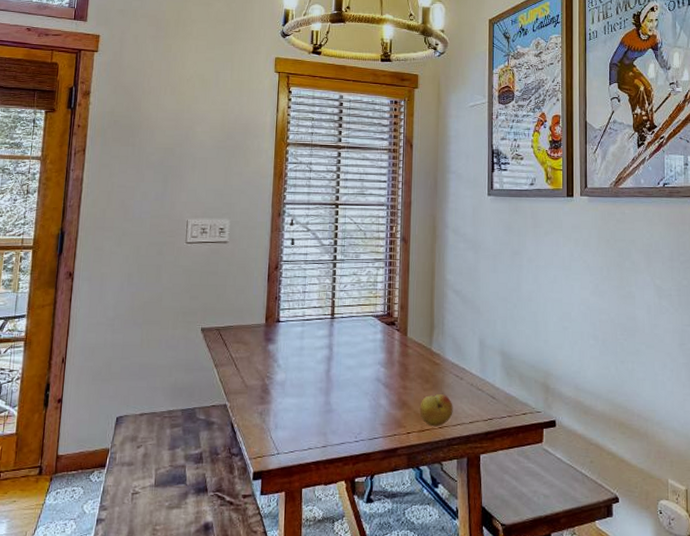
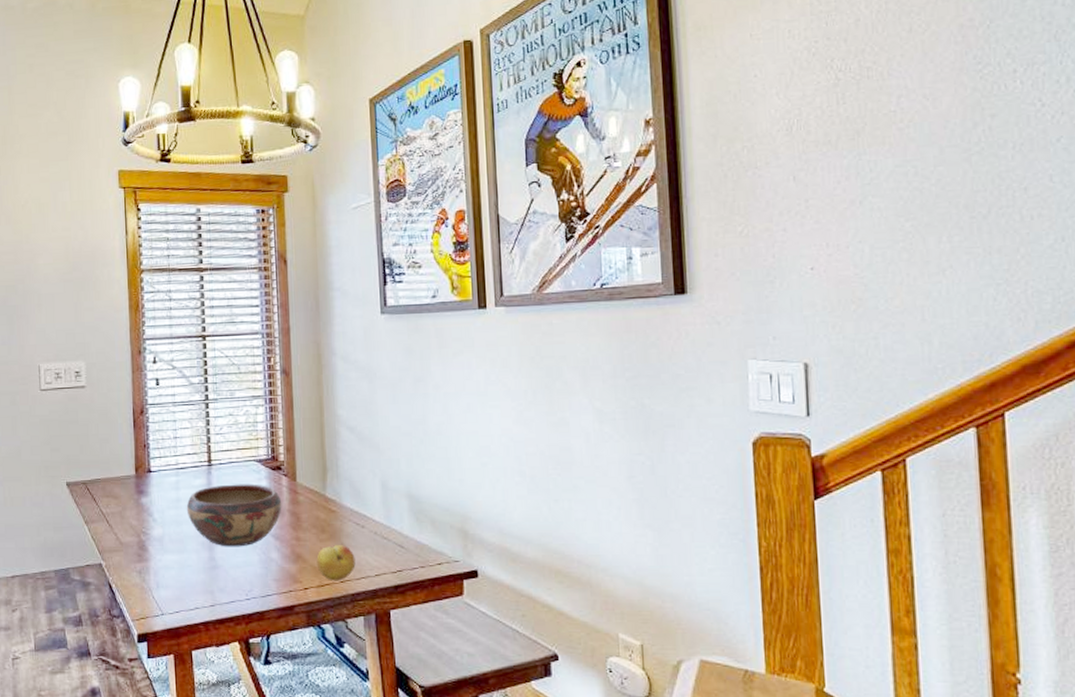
decorative bowl: none [308,336,393,393] -> present [186,484,282,547]

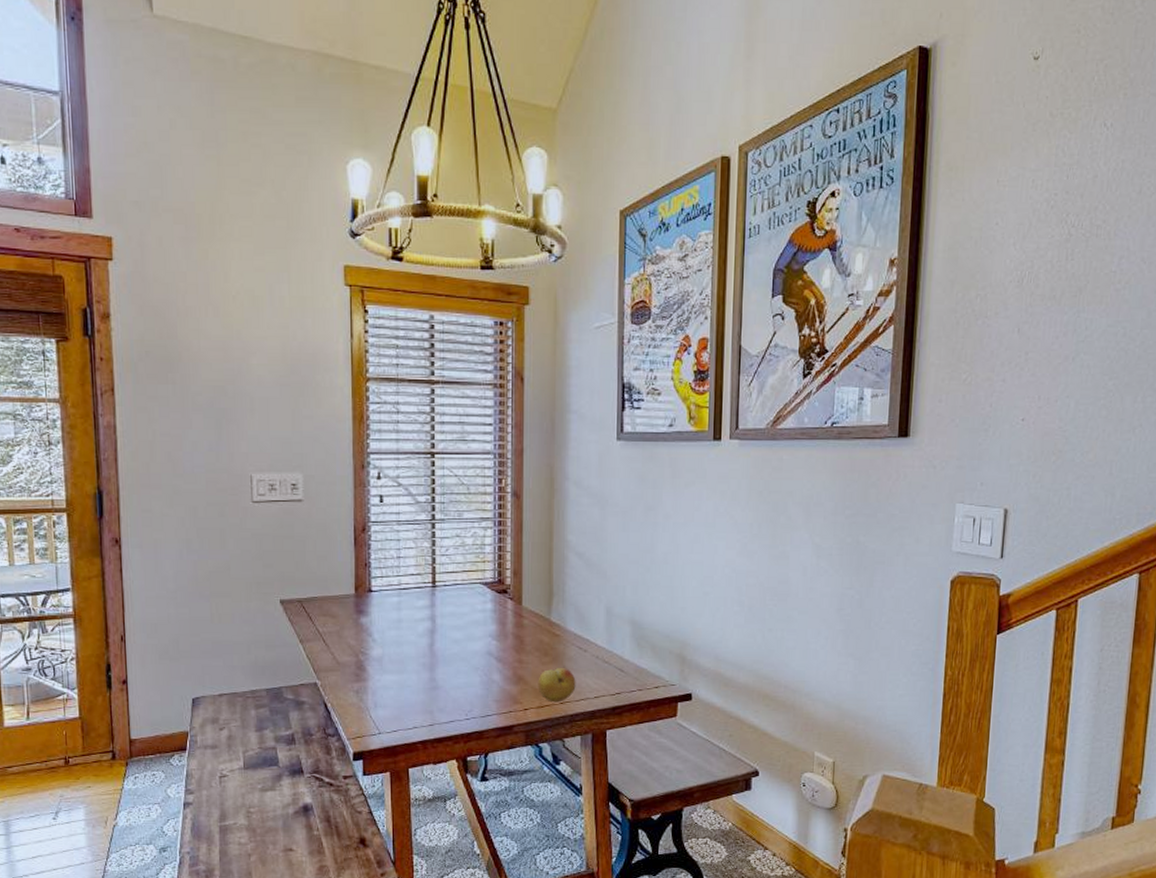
decorative bowl: present [186,484,282,547] -> none [408,606,506,669]

